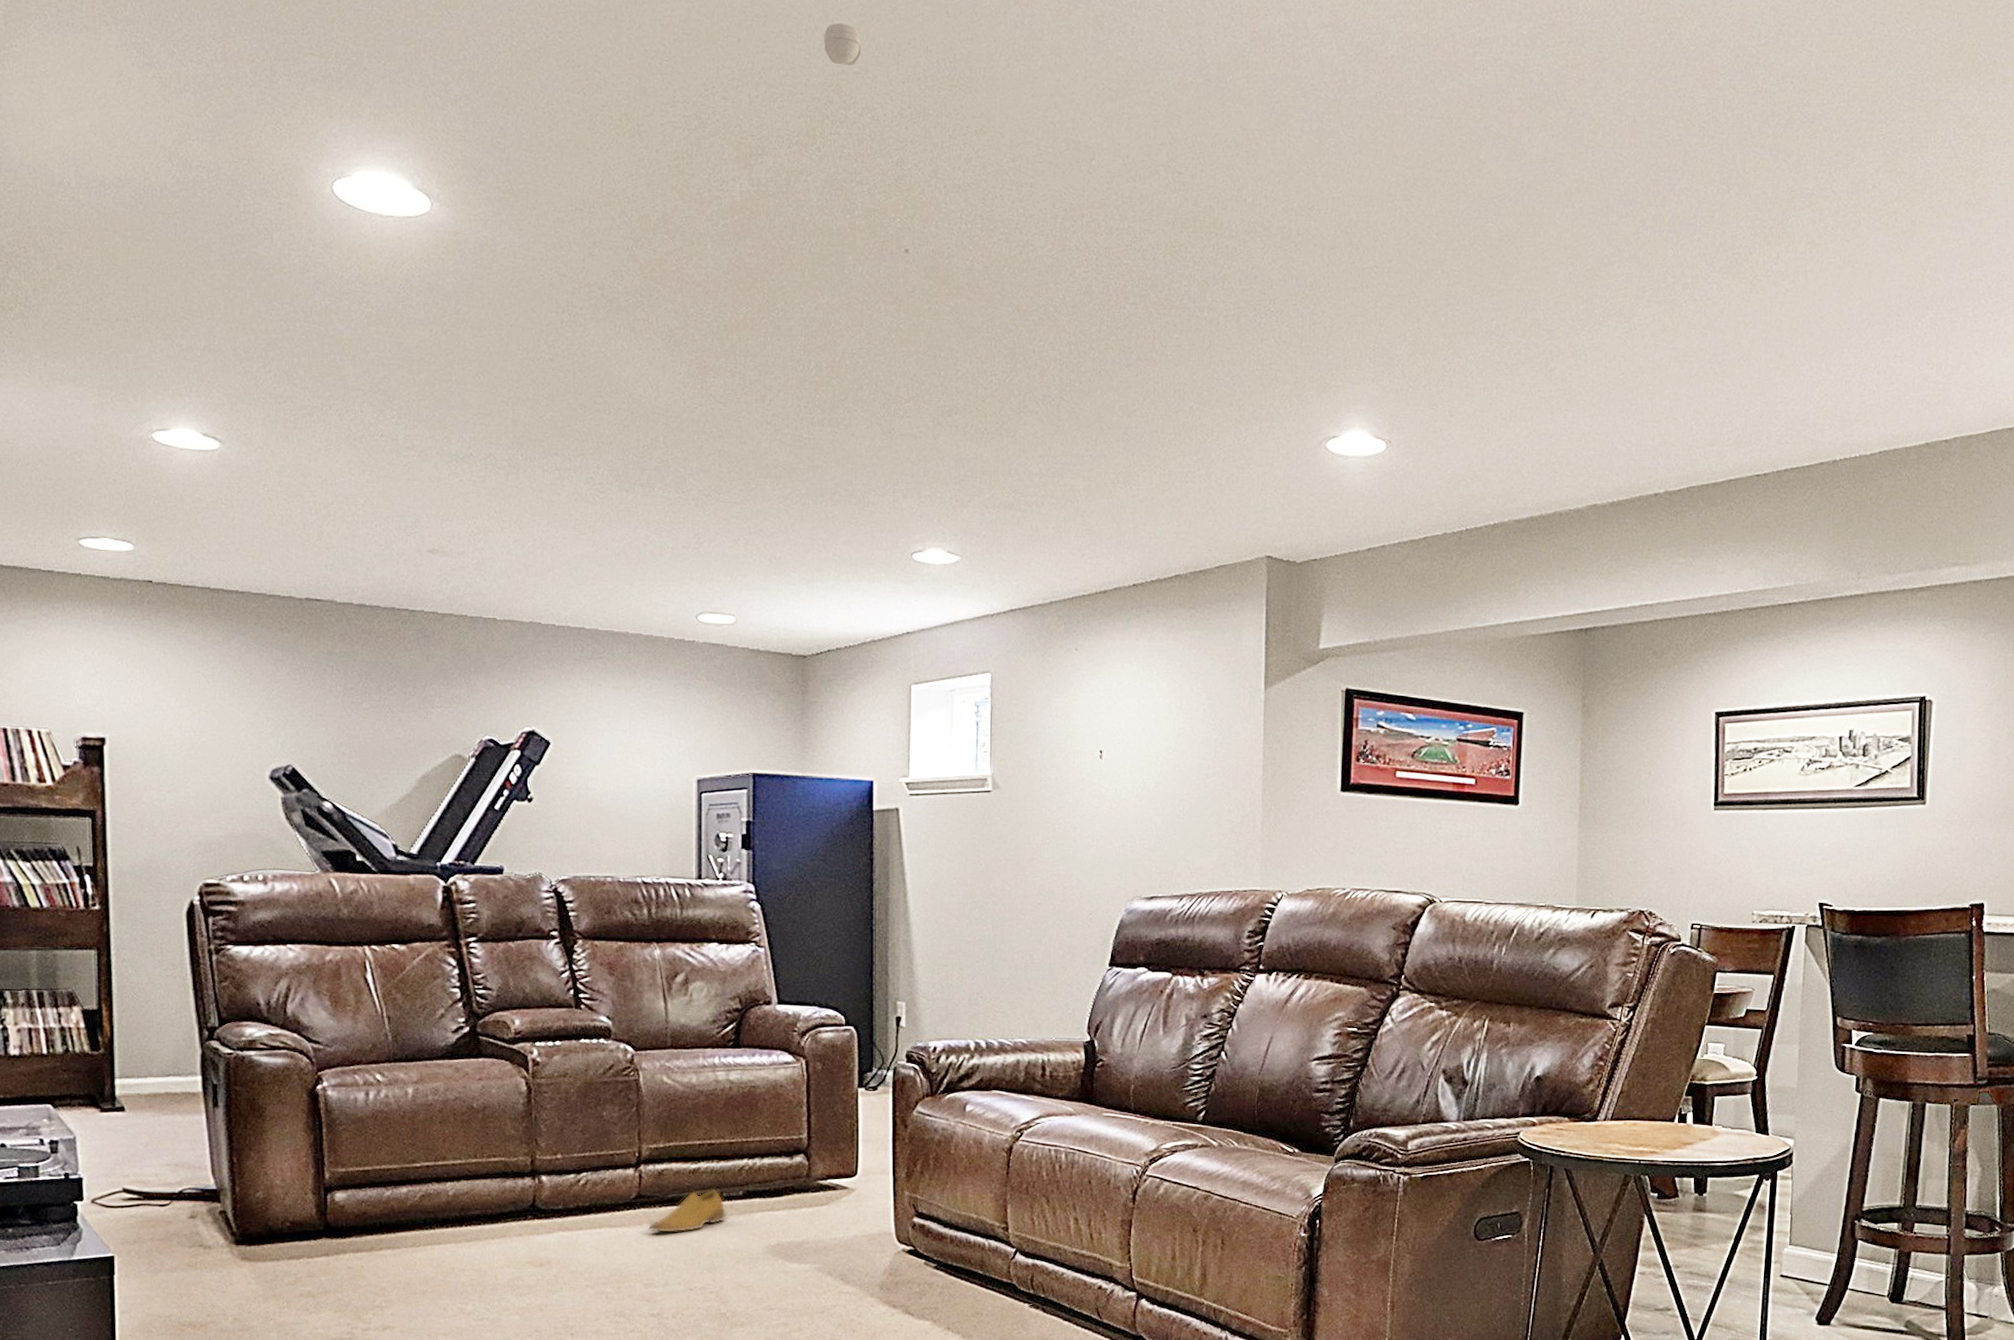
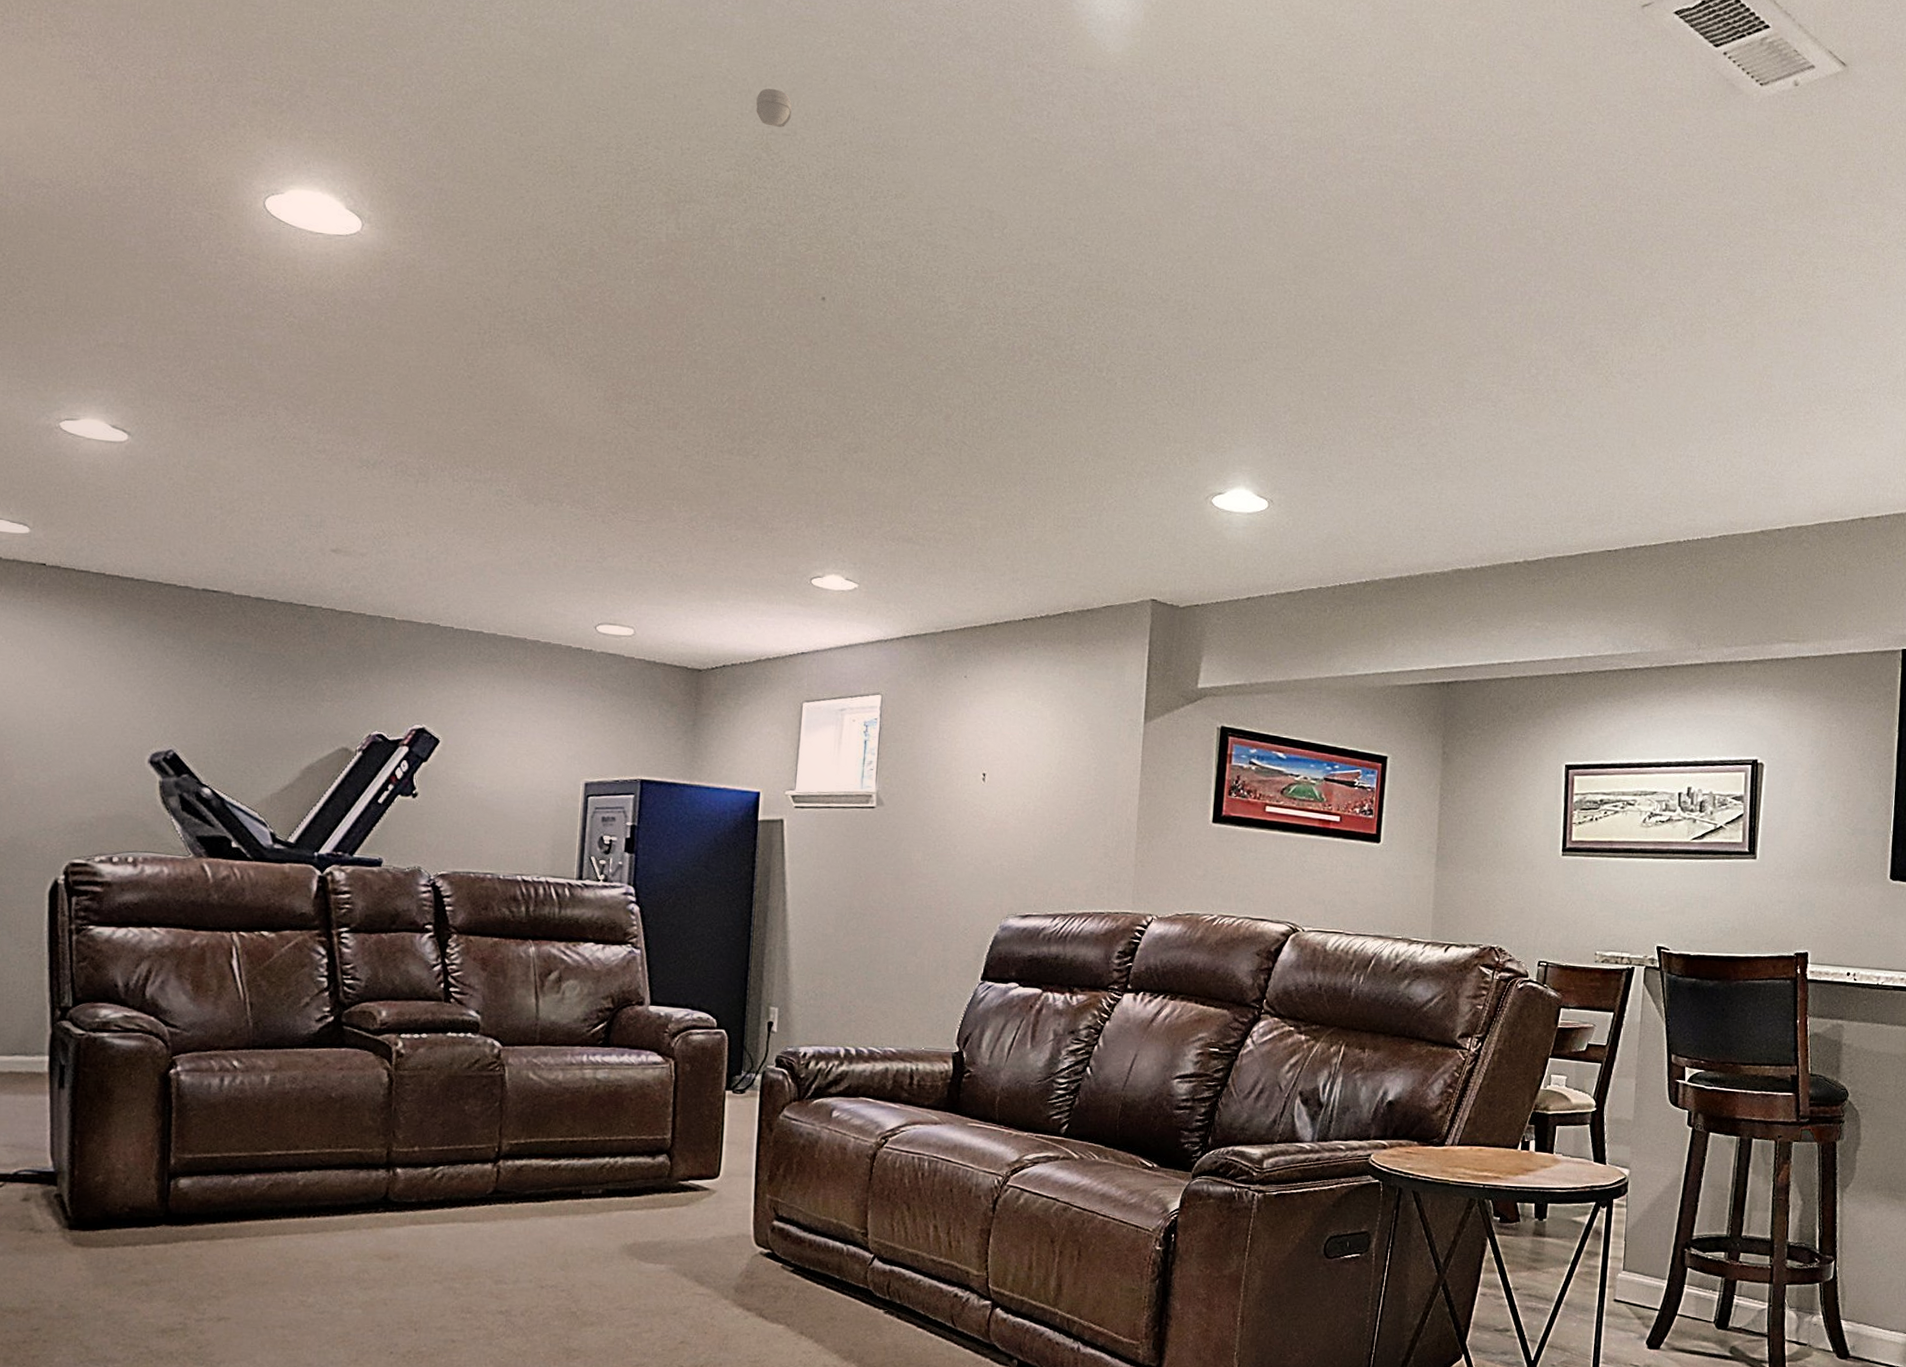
shoe: present [648,1189,727,1234] -> none [503,1186,585,1230]

